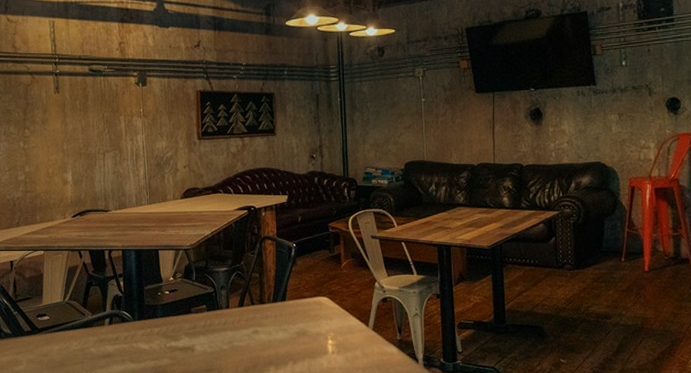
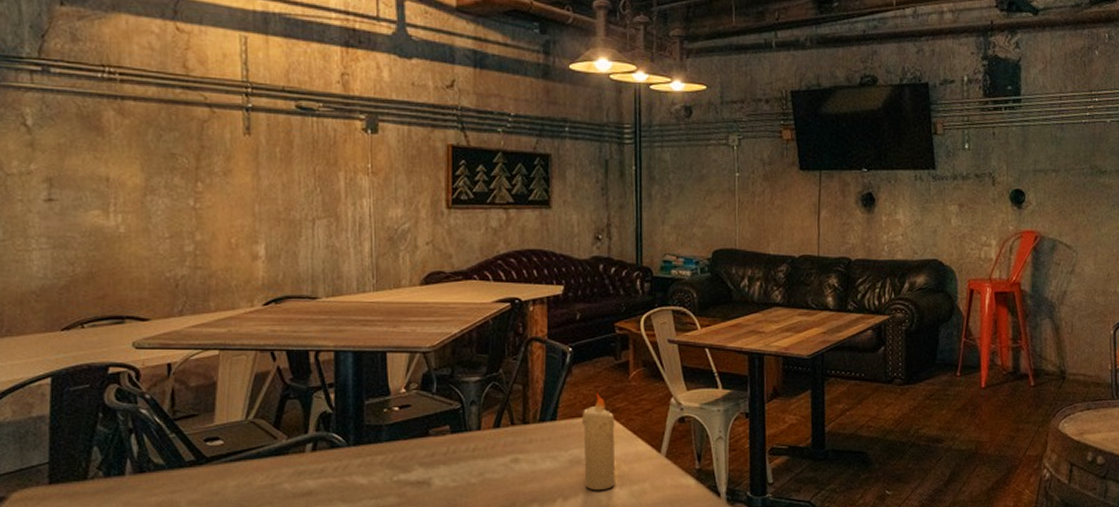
candle: none [306,279,333,356] -> present [582,393,616,491]

